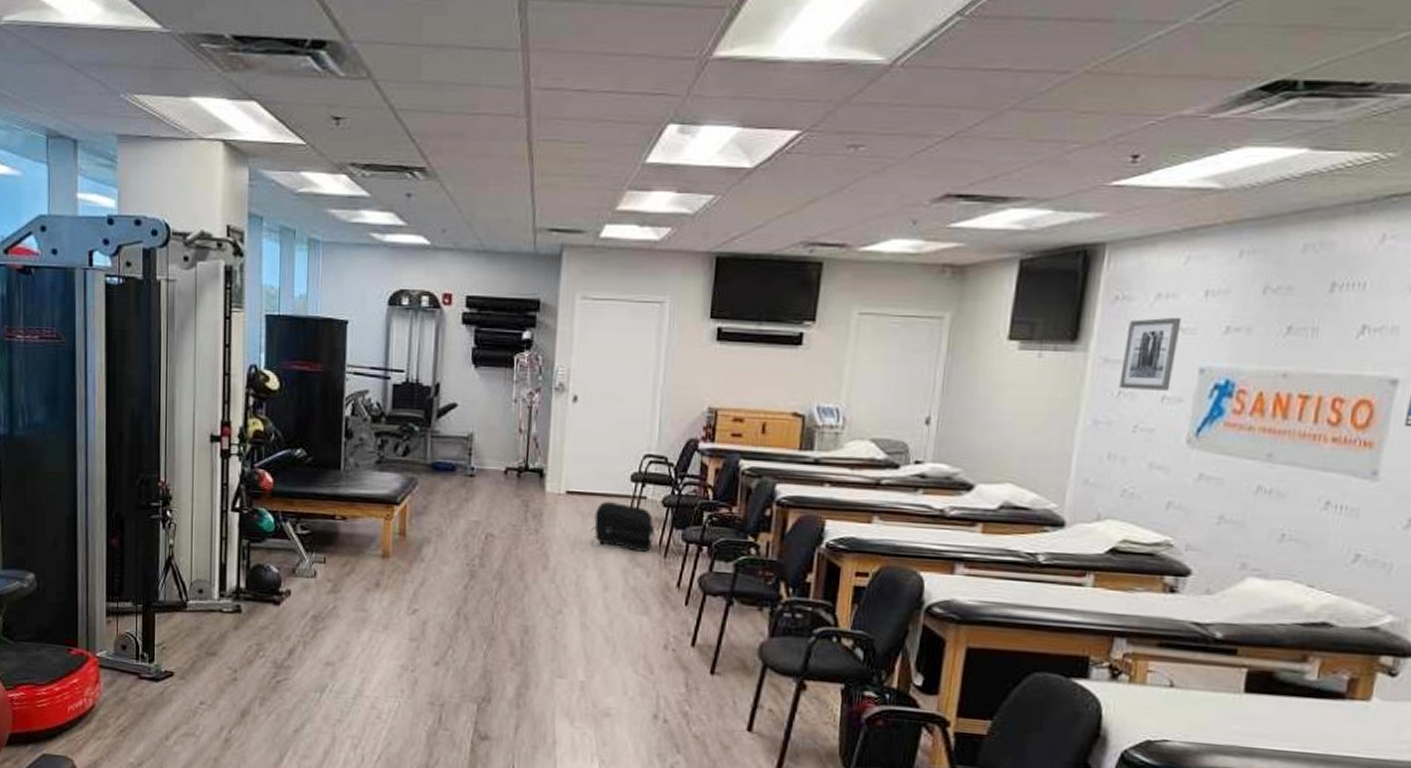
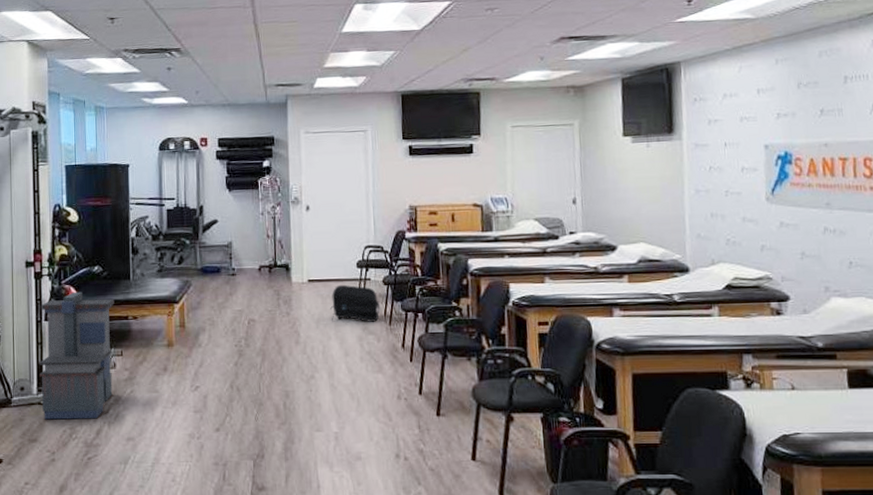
storage bin: none [222,478,319,636] -> present [39,291,114,420]
wall art: present [1119,317,1182,391] -> none [707,109,746,165]

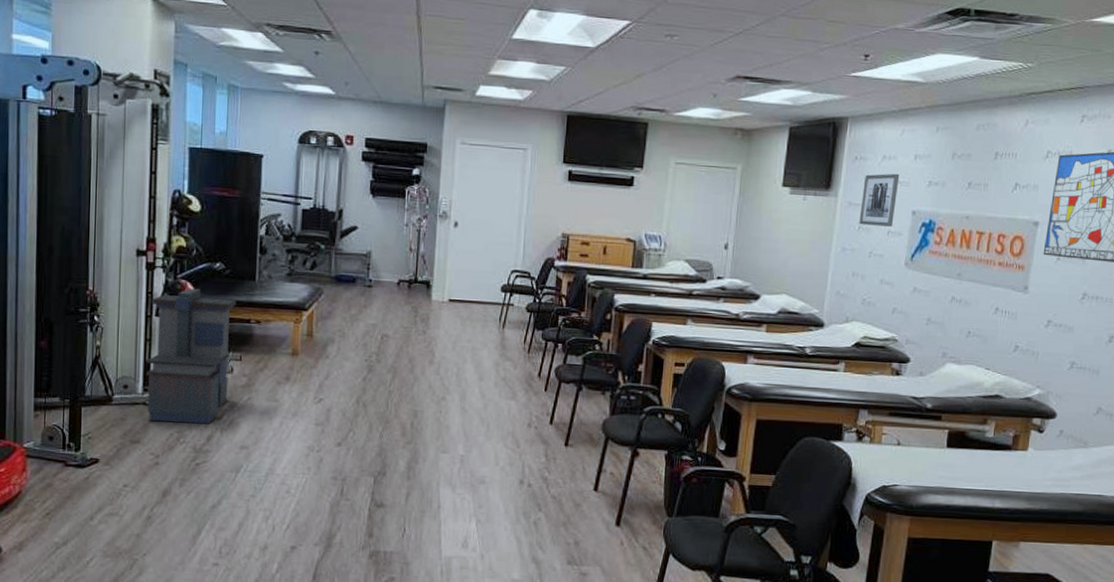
backpack: present [330,284,381,322] -> none [469,307,521,349]
wall art: none [707,109,746,165] -> present [859,173,900,227]

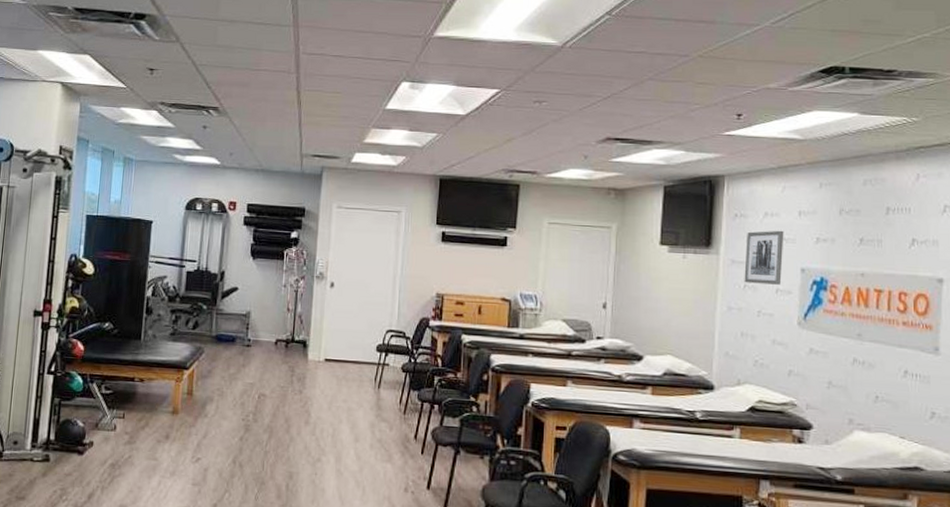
storage bin: present [146,288,236,424] -> none [34,347,122,482]

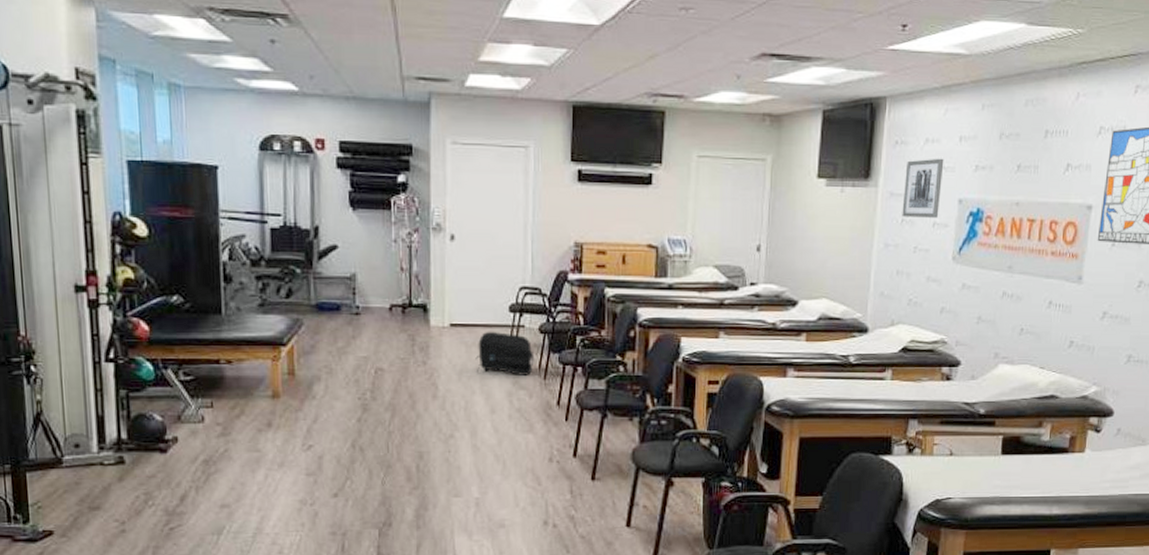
backpack: none [344,367,396,409] -> present [475,331,535,375]

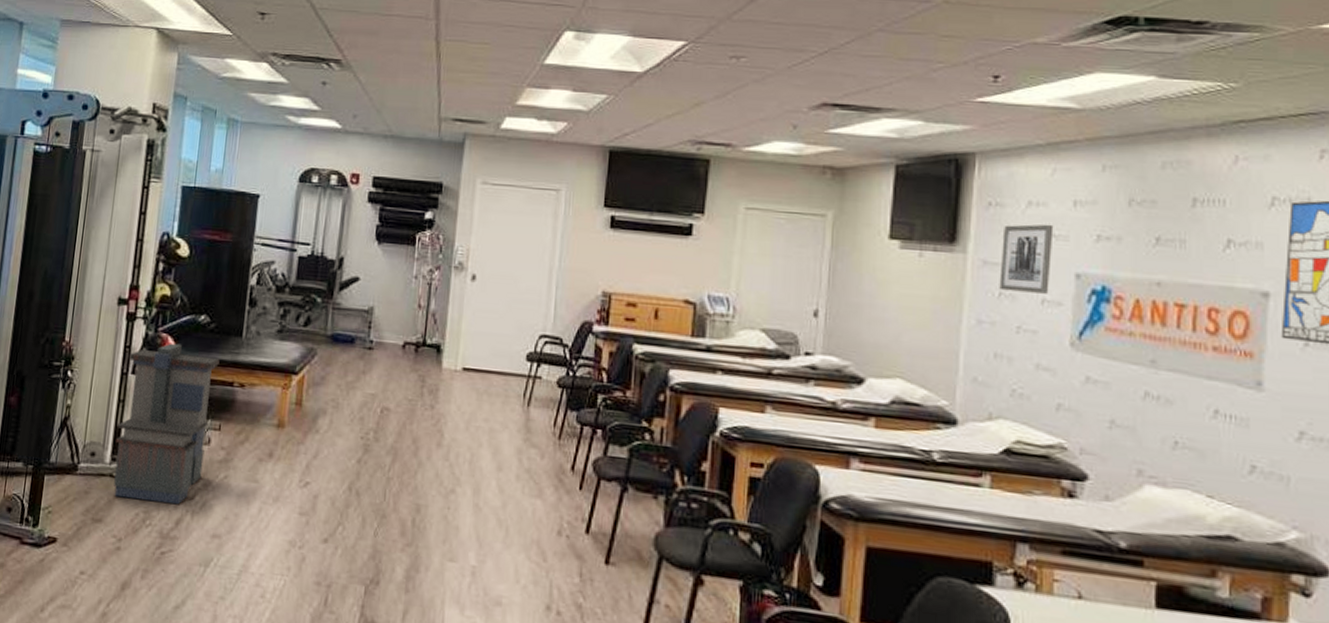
storage bin: none [100,327,201,484] -> present [114,343,220,505]
backpack: present [475,331,535,375] -> none [486,379,550,433]

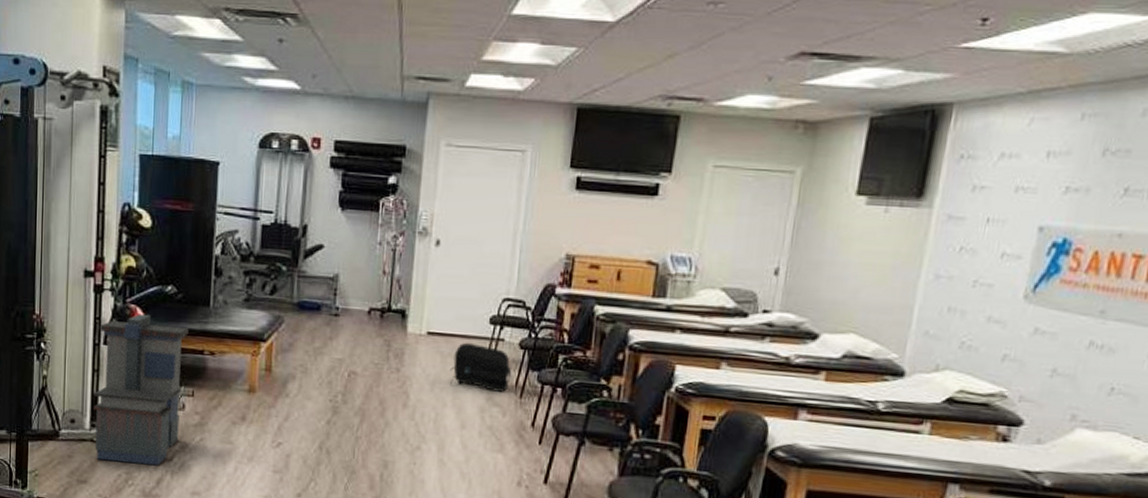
backpack: none [486,379,550,433] -> present [450,342,512,392]
wall art: present [999,224,1054,294] -> none [961,176,1024,248]

